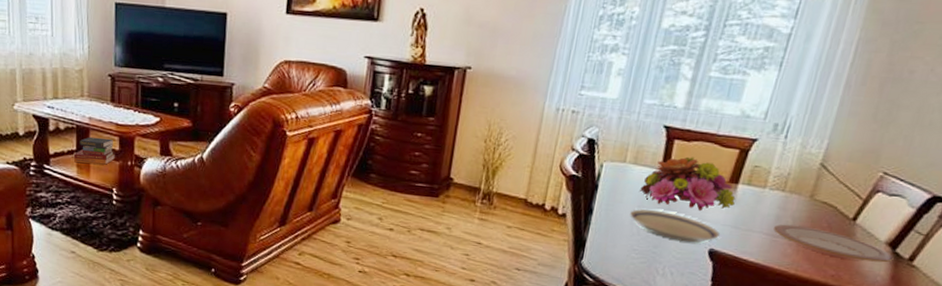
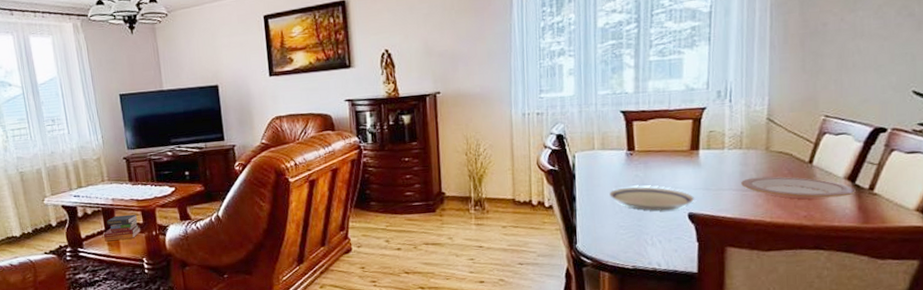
flower bouquet: present [640,156,736,212] -> none [613,134,700,182]

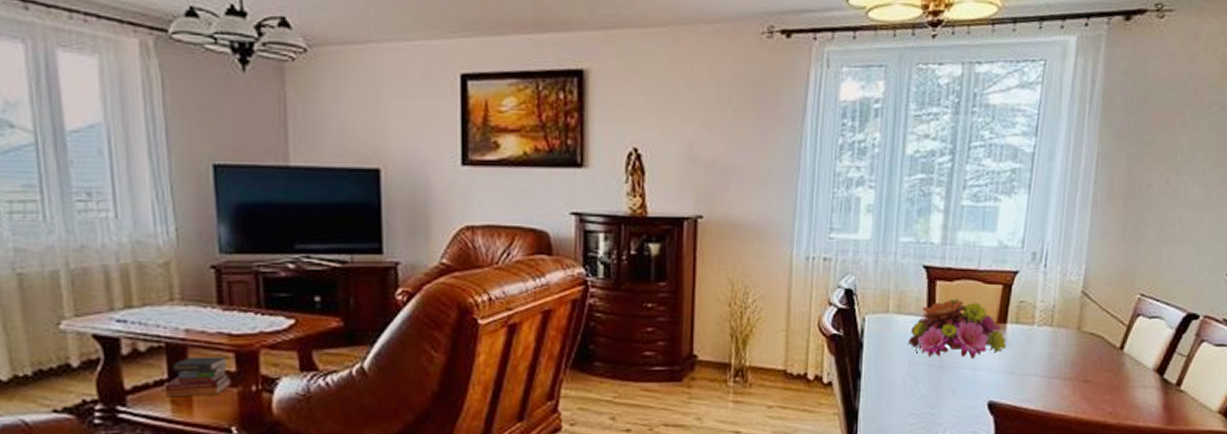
plate: present [609,187,694,211] -> none [901,365,996,397]
flower bouquet: none [613,134,700,182] -> present [908,298,1006,360]
plate: present [741,176,856,200] -> none [1048,362,1163,394]

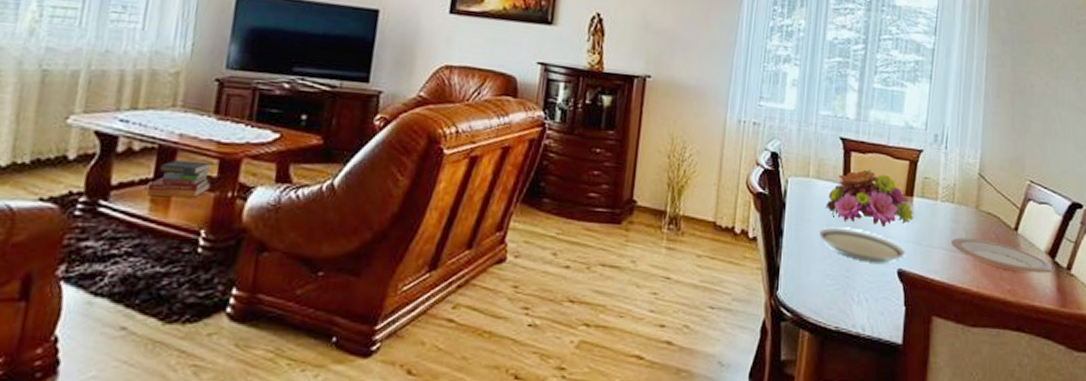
plate: none [901,365,996,397] -> present [819,228,905,263]
plate: none [1048,362,1163,394] -> present [951,237,1055,274]

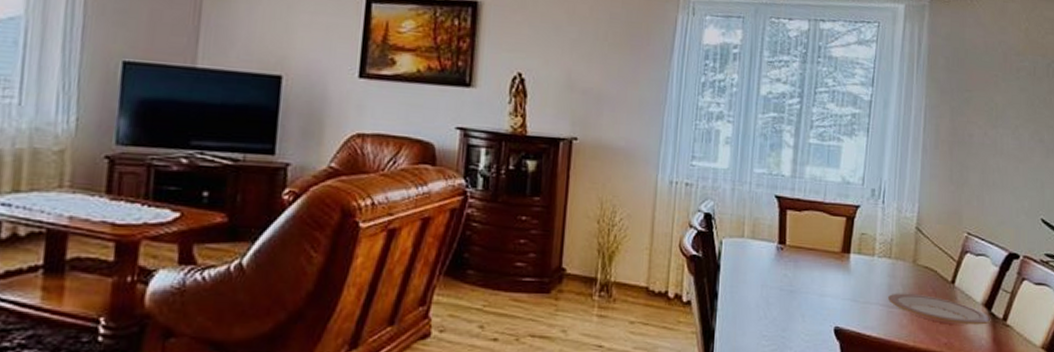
books: present [146,159,211,198] -> none [36,244,107,285]
plate: present [819,228,905,263] -> none [755,289,841,322]
flower bouquet: present [826,169,913,228] -> none [761,227,850,286]

